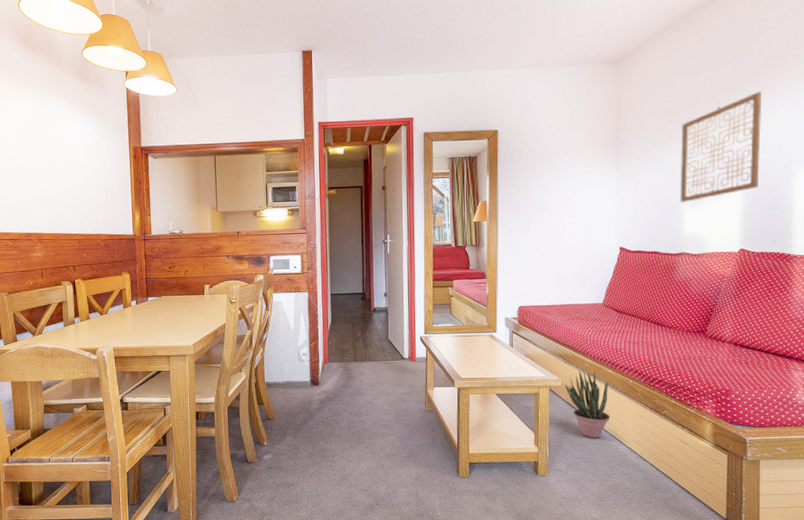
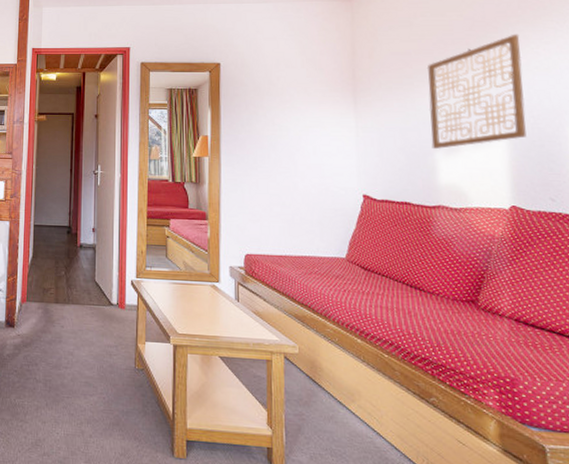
potted plant: present [565,371,610,438] -> none [303,337,362,425]

